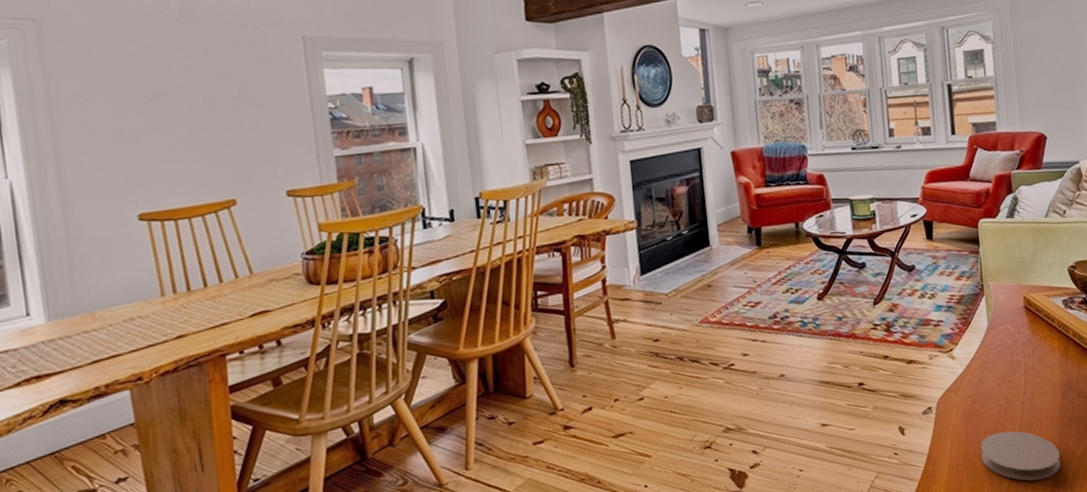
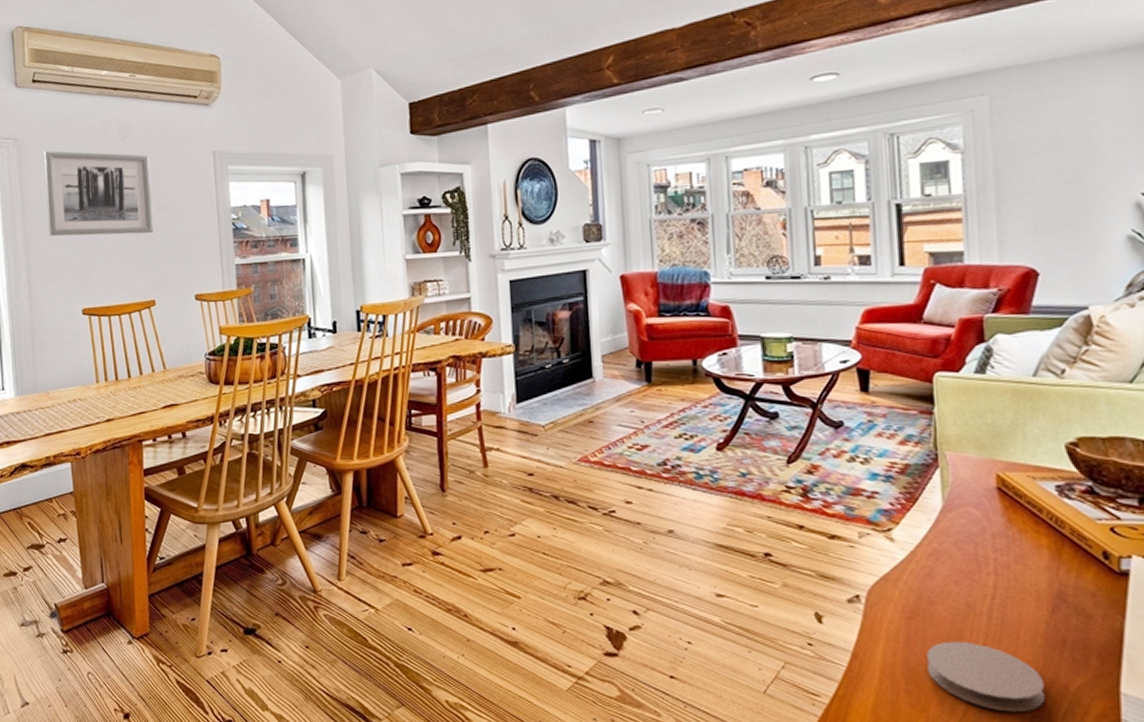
wall art: none [75,33,231,133] -> present [43,150,153,236]

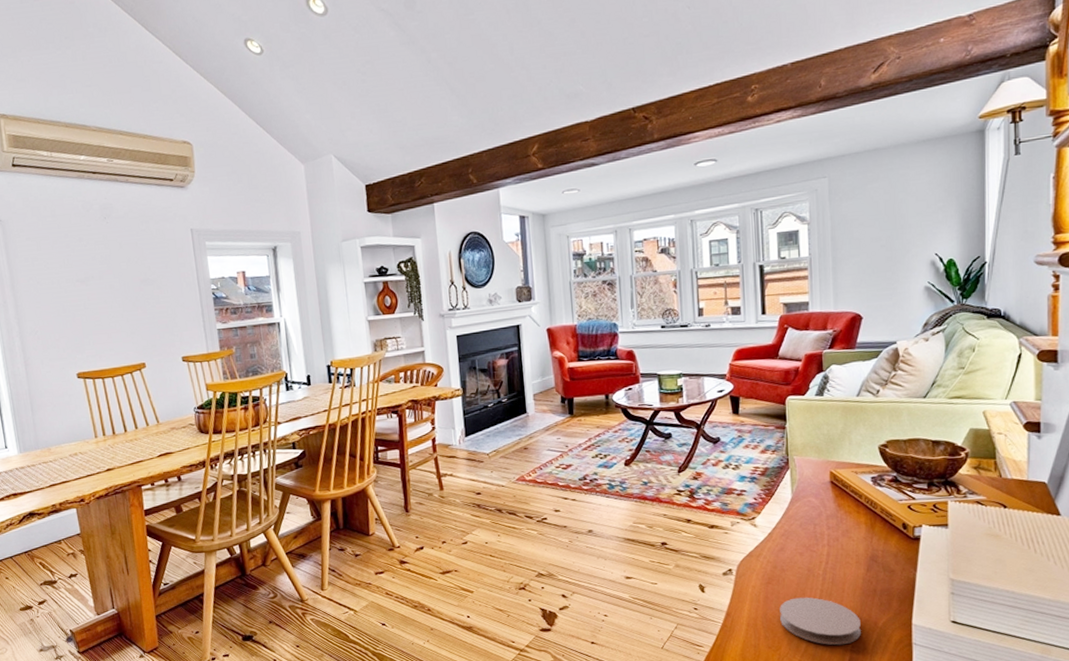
wall art: present [43,150,153,236] -> none [28,230,140,309]

